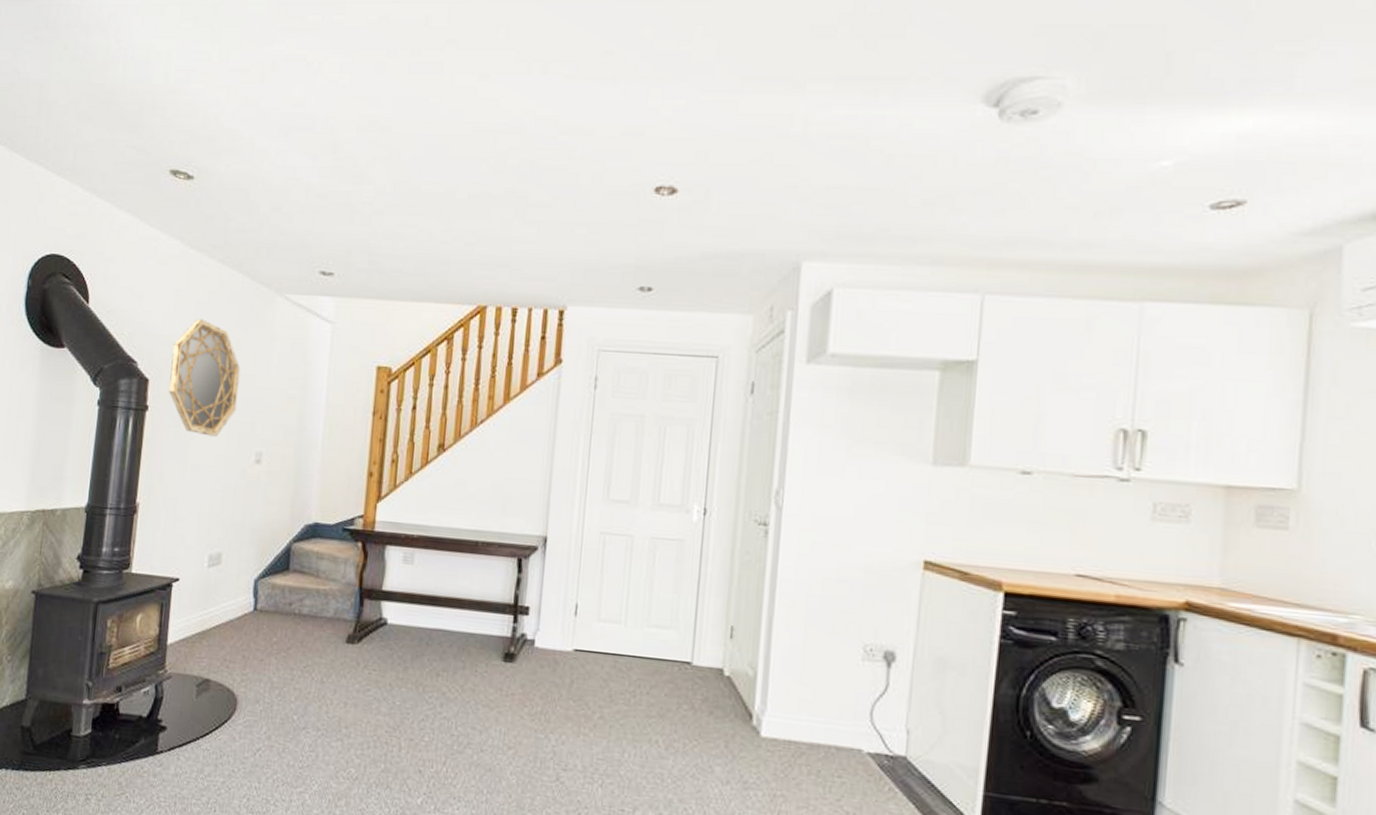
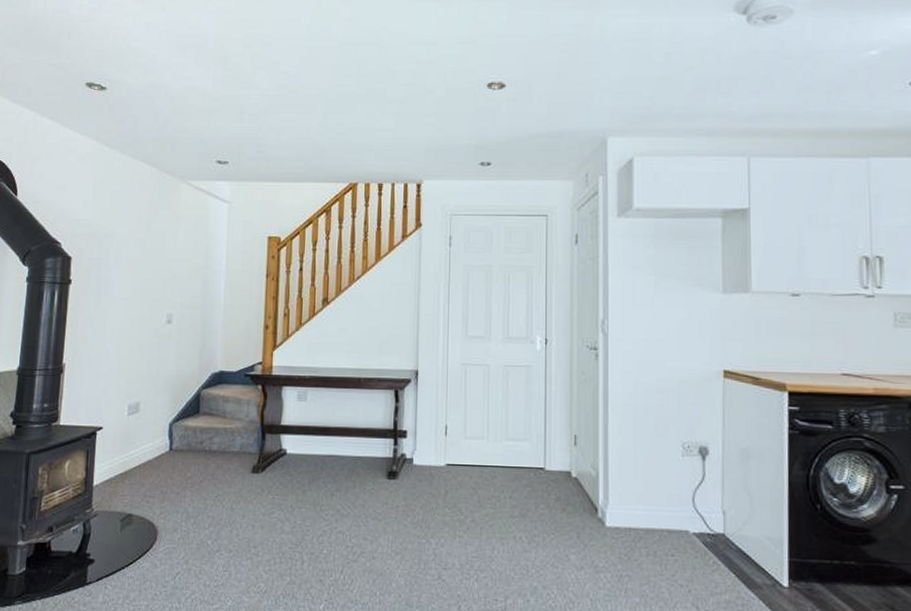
home mirror: present [169,319,241,437] -> none [89,205,152,303]

